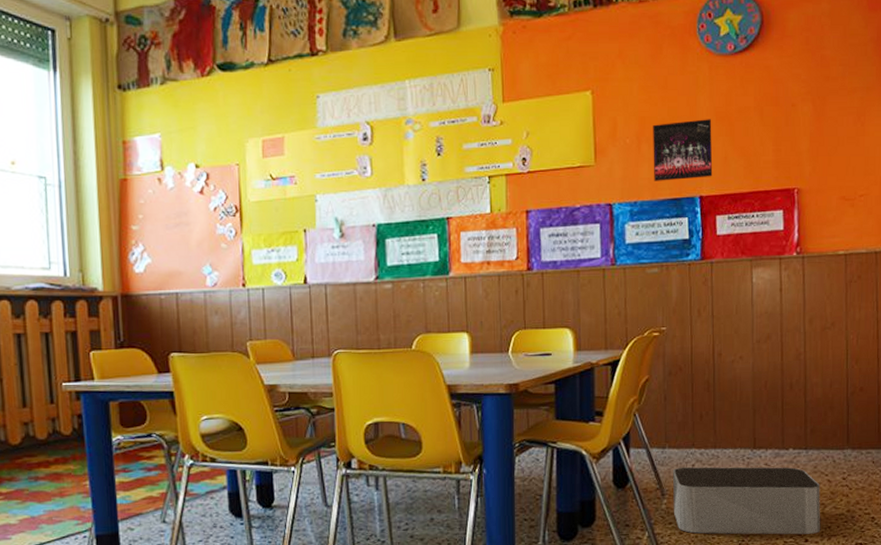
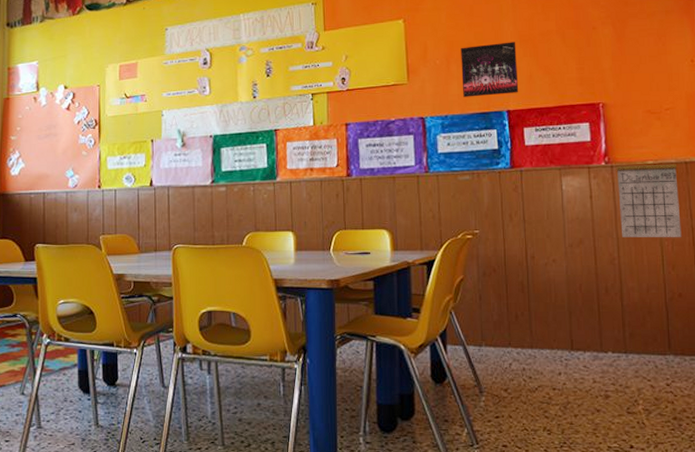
storage bin: present [672,466,821,535] -> none [489,365,646,440]
calendar: none [807,246,868,332] -> present [616,156,682,238]

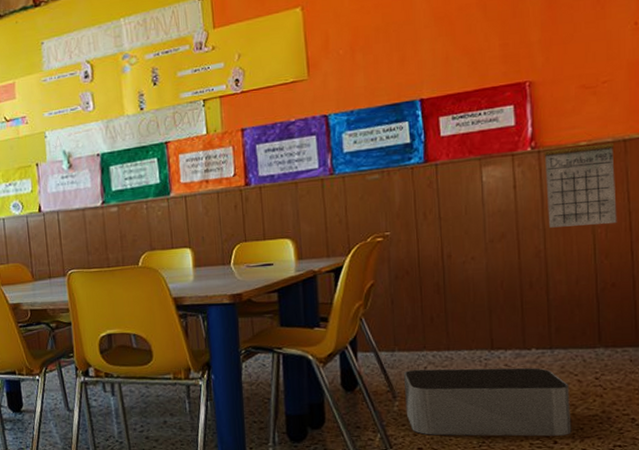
album cover: present [461,42,519,97] -> none [367,21,433,89]
storage bin: none [489,365,646,440] -> present [403,367,572,437]

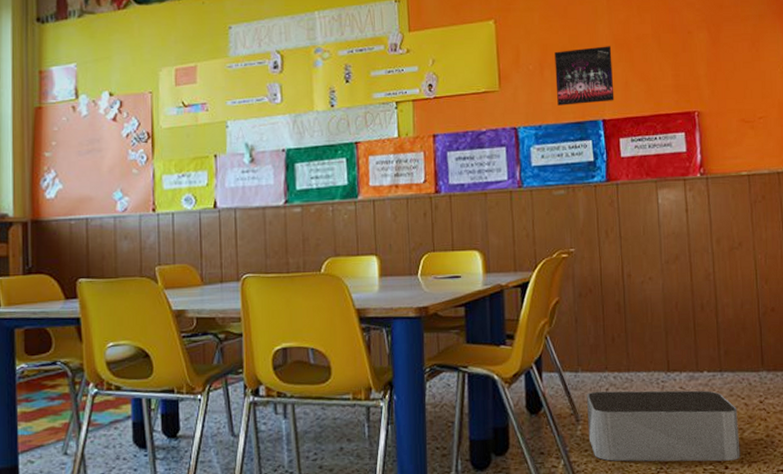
album cover: none [367,21,433,89] -> present [555,46,615,106]
calendar: present [544,135,617,228] -> none [711,166,774,252]

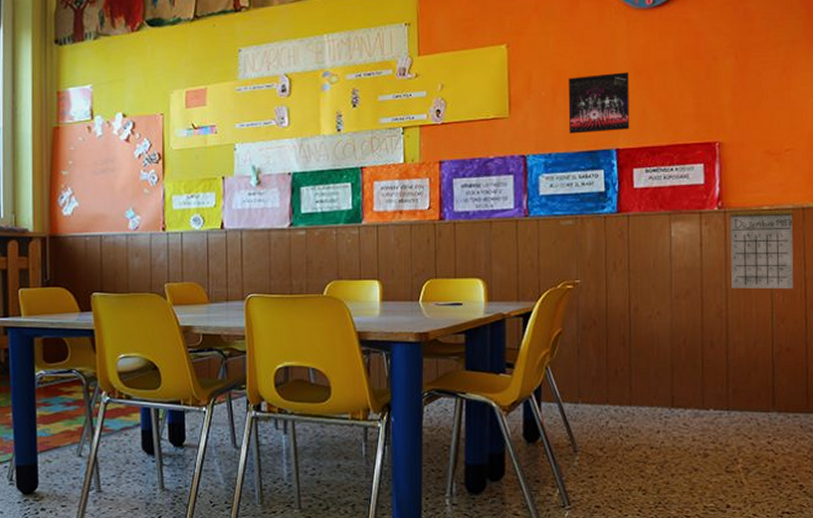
storage bin: present [586,390,741,462] -> none [585,423,744,500]
calendar: none [711,166,774,252] -> present [729,201,794,289]

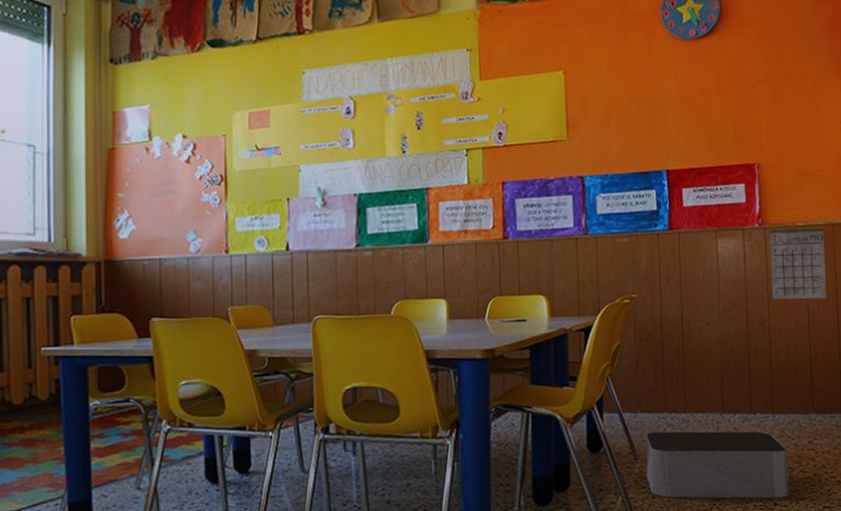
album cover: present [568,72,630,134] -> none [621,98,678,156]
storage bin: none [585,423,744,500] -> present [644,431,789,499]

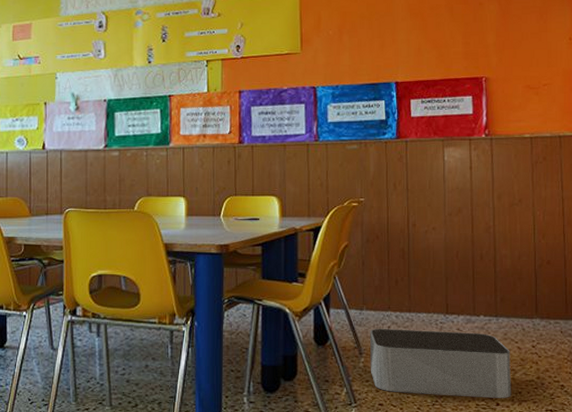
calendar: present [769,218,827,299] -> none [495,130,553,208]

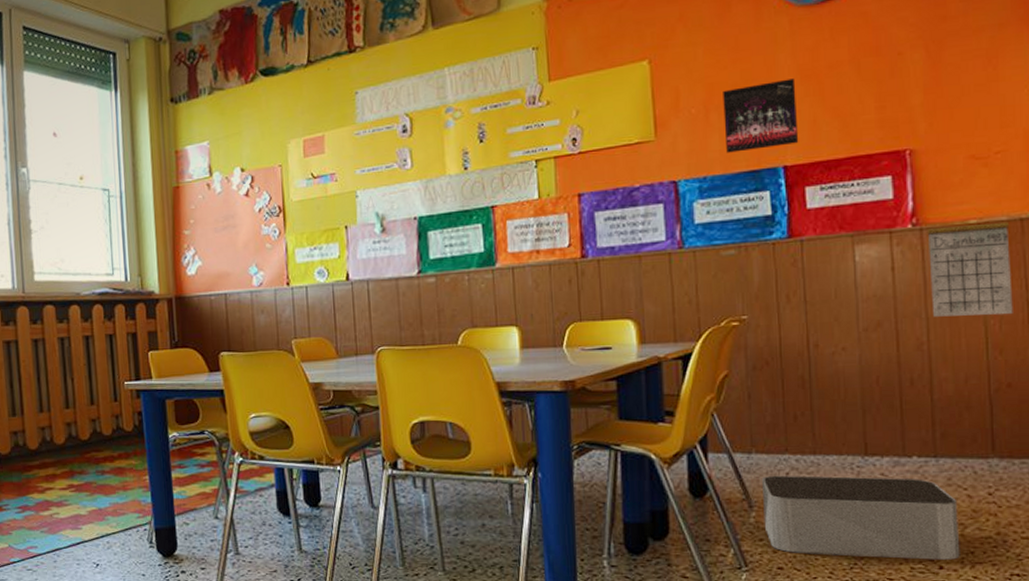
album cover: none [353,15,407,68] -> present [723,78,799,153]
calendar: none [495,130,553,208] -> present [927,213,1013,317]

